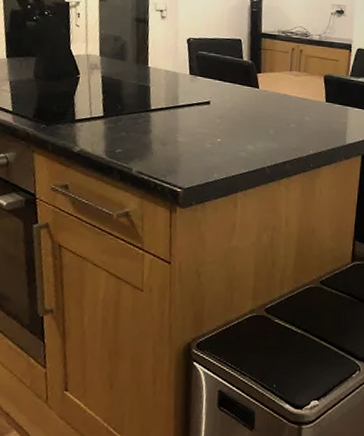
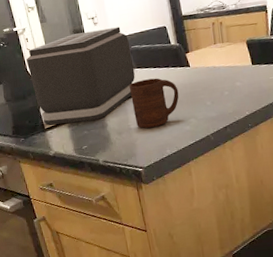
toaster: none [71,22,197,124] -> present [26,27,135,126]
cup: none [185,90,241,146] -> present [129,78,179,129]

